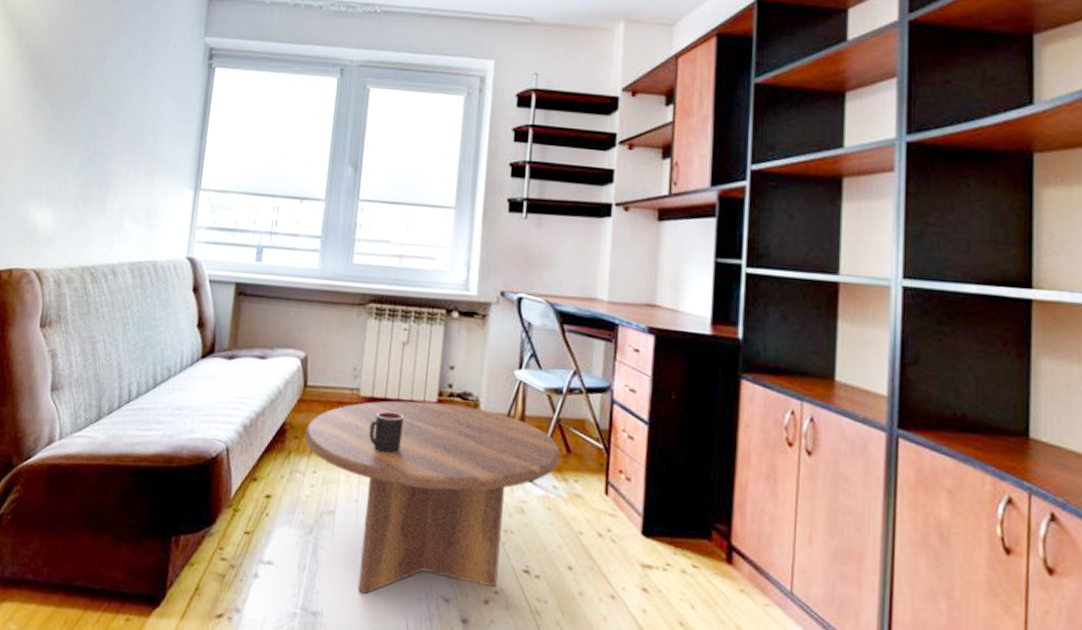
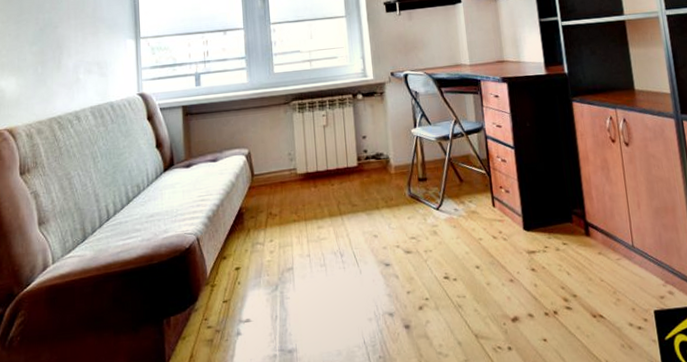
coffee table: present [305,400,561,595] -> none [259,163,456,327]
mug: present [368,411,405,454] -> none [308,180,336,214]

